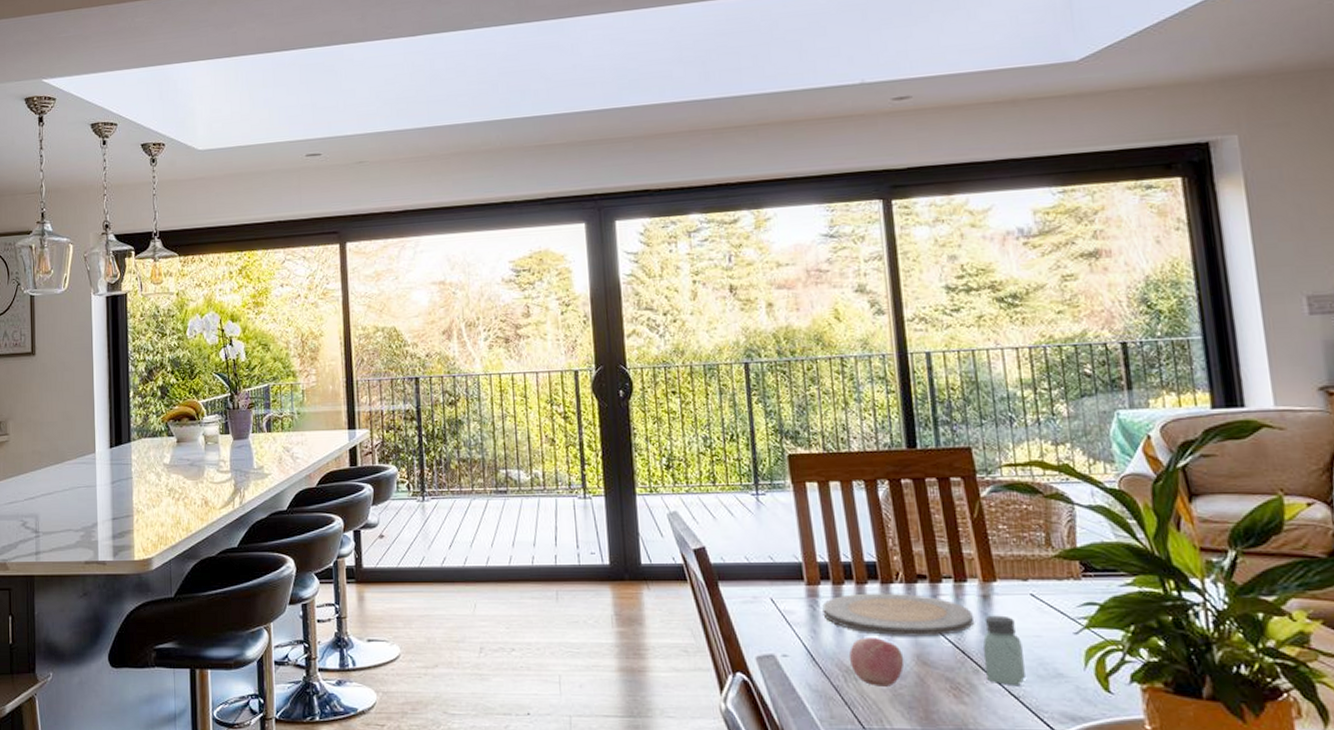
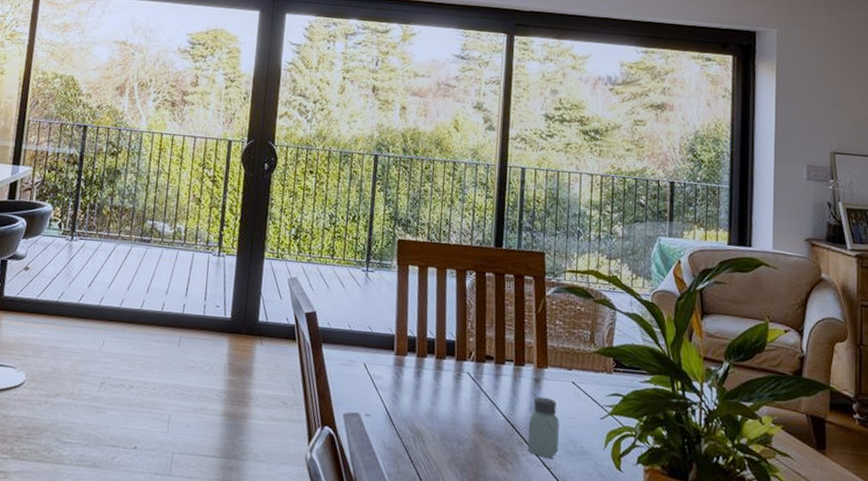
plate: present [822,593,974,637] -> none [405,366,525,410]
apple: present [848,636,905,687] -> none [420,405,465,450]

